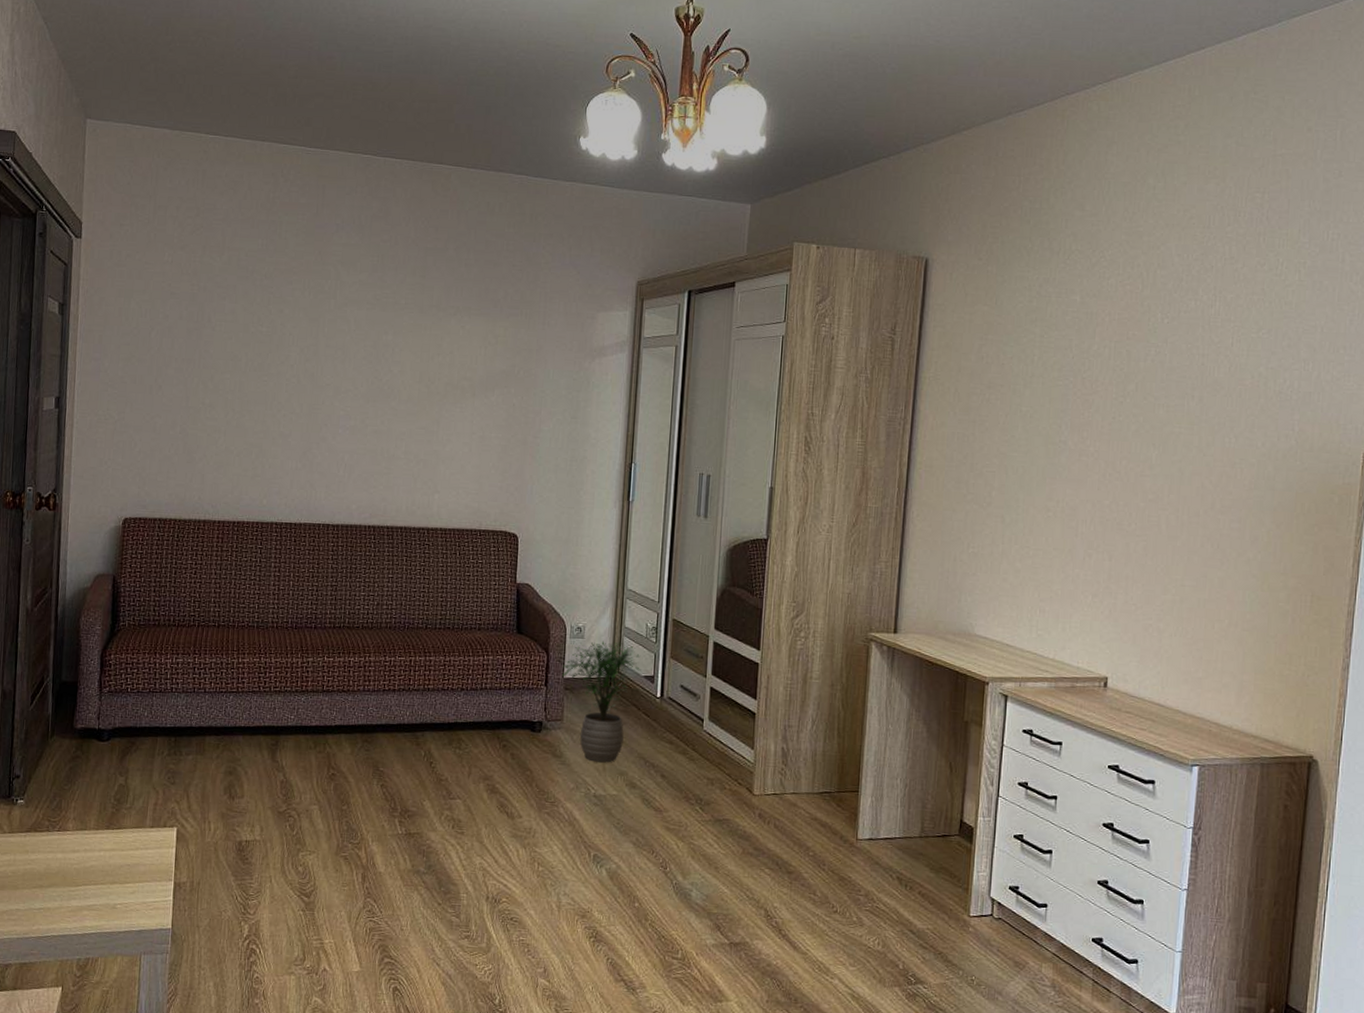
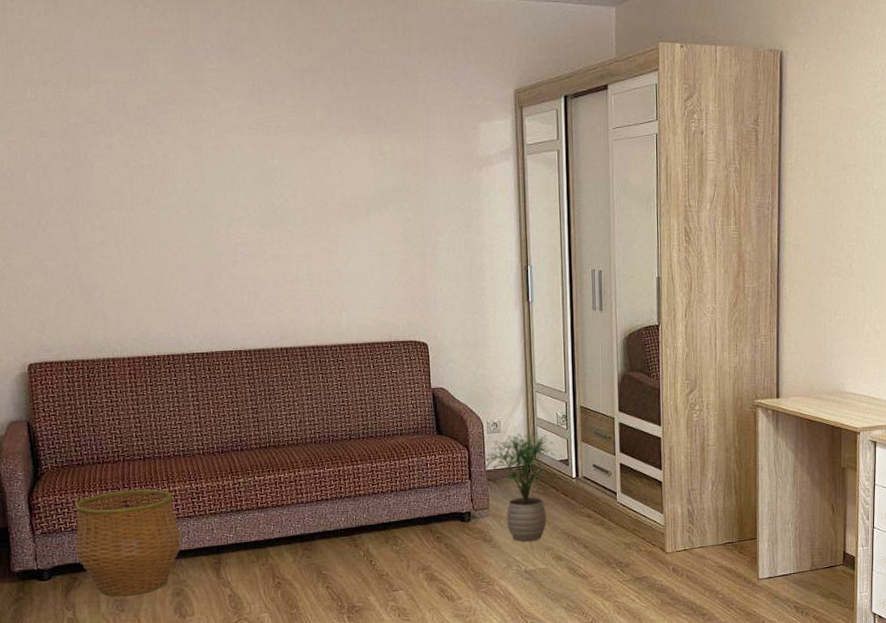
basket: none [138,656,243,769] -> present [74,489,182,597]

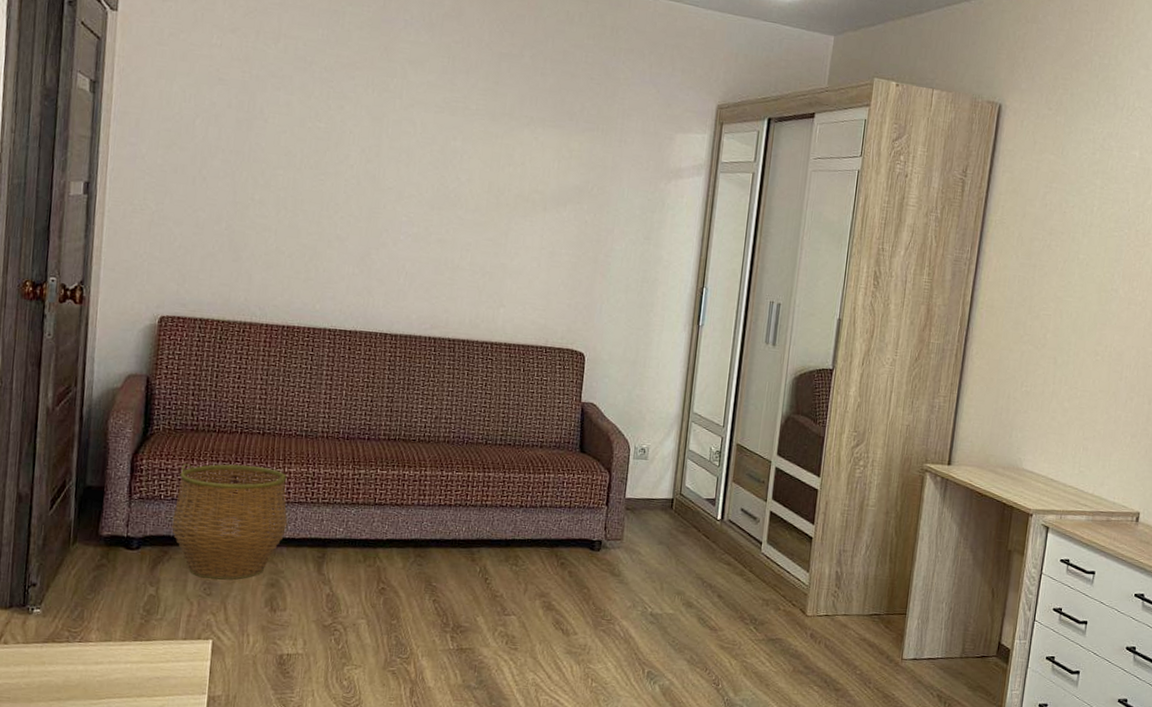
potted plant: present [483,432,556,542] -> none [624,462,704,582]

